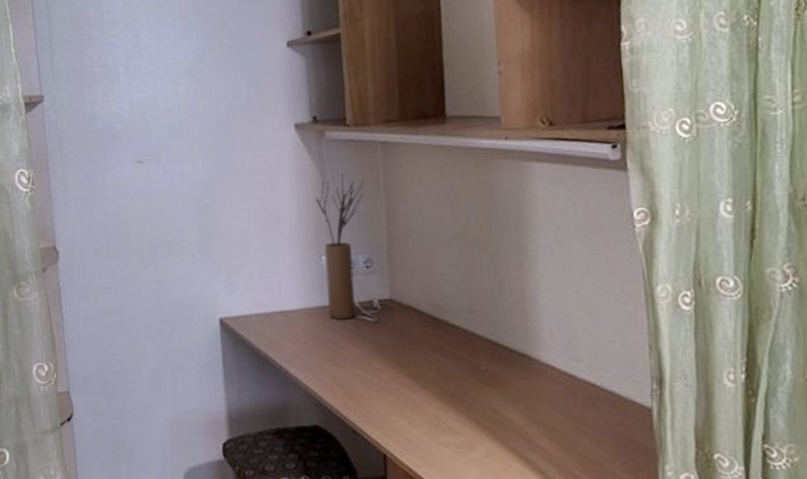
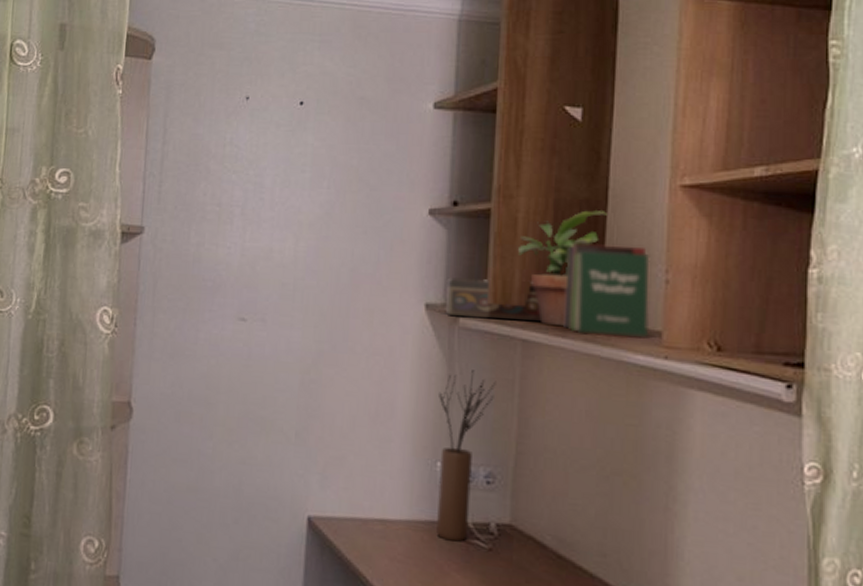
decorative box: none [310,91,397,132] -> present [444,277,543,322]
potted plant: none [368,20,441,126] -> present [518,210,607,325]
books: none [411,45,490,129] -> present [563,243,650,337]

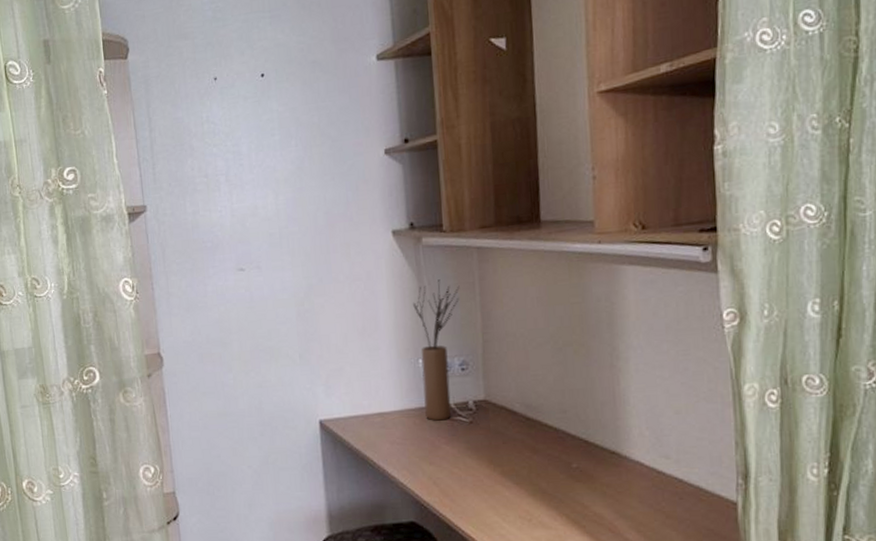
decorative box: present [444,277,543,322] -> none [407,197,492,238]
potted plant: present [518,210,607,325] -> none [465,125,537,231]
books: present [563,243,650,337] -> none [507,150,584,234]

